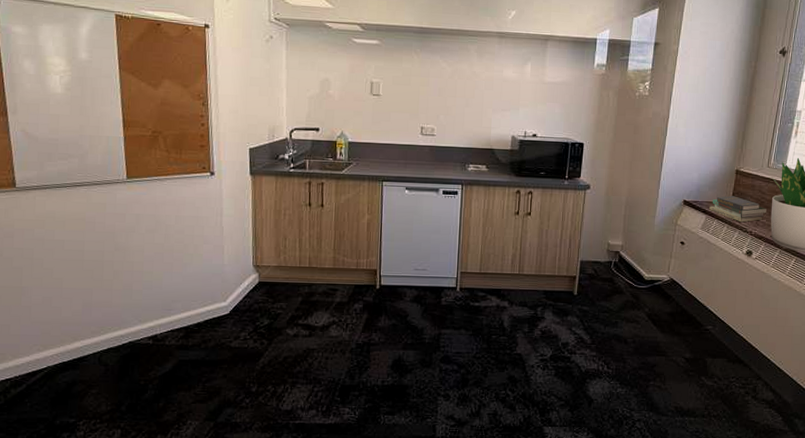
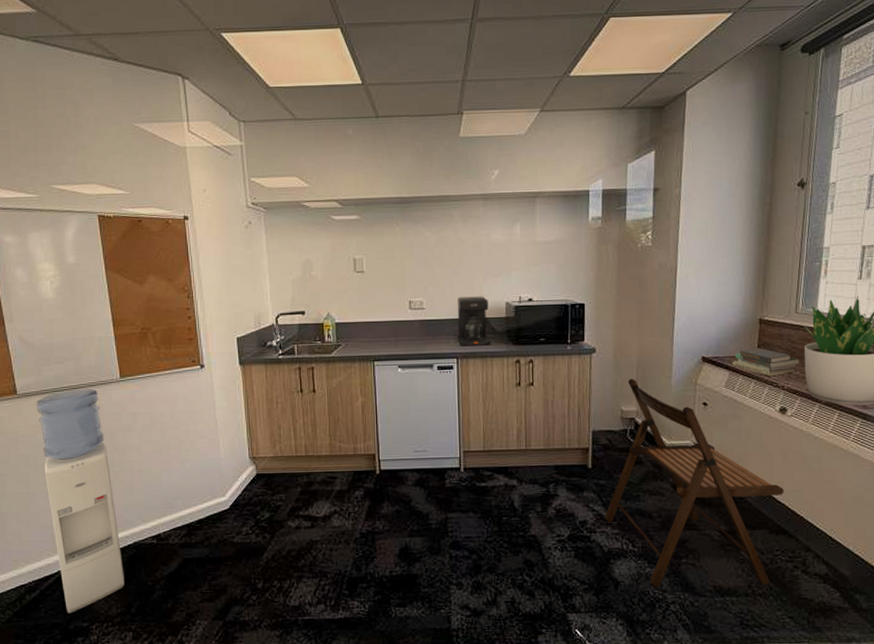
water cooler: none [36,186,117,409] -> present [36,388,125,614]
coffee maker: none [463,127,496,175] -> present [457,296,491,346]
folding chair: none [584,215,743,408] -> present [604,379,784,588]

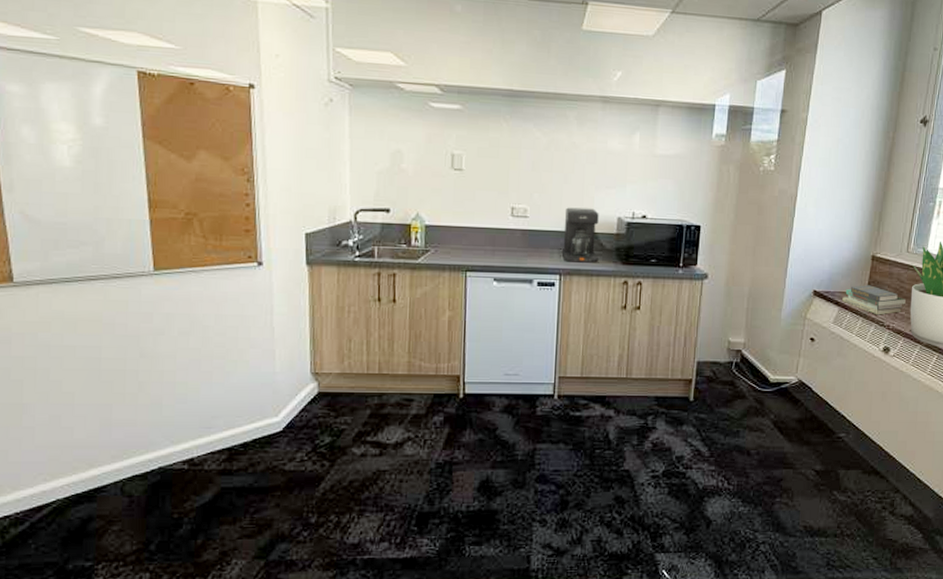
water cooler: present [36,388,125,614] -> none [39,280,144,551]
folding chair: present [604,379,784,588] -> none [702,309,880,527]

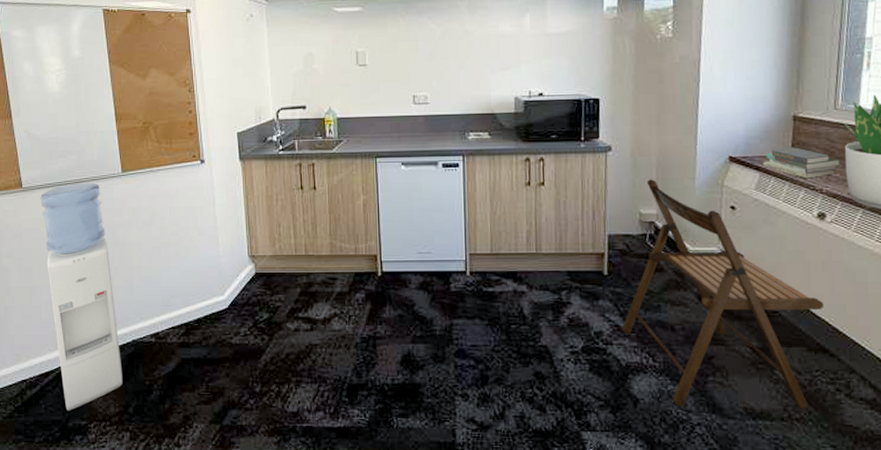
water cooler: none [39,280,144,551] -> present [40,183,123,411]
coffee maker: present [561,207,599,263] -> none [463,90,499,143]
folding chair: none [702,309,880,527] -> present [621,179,824,409]

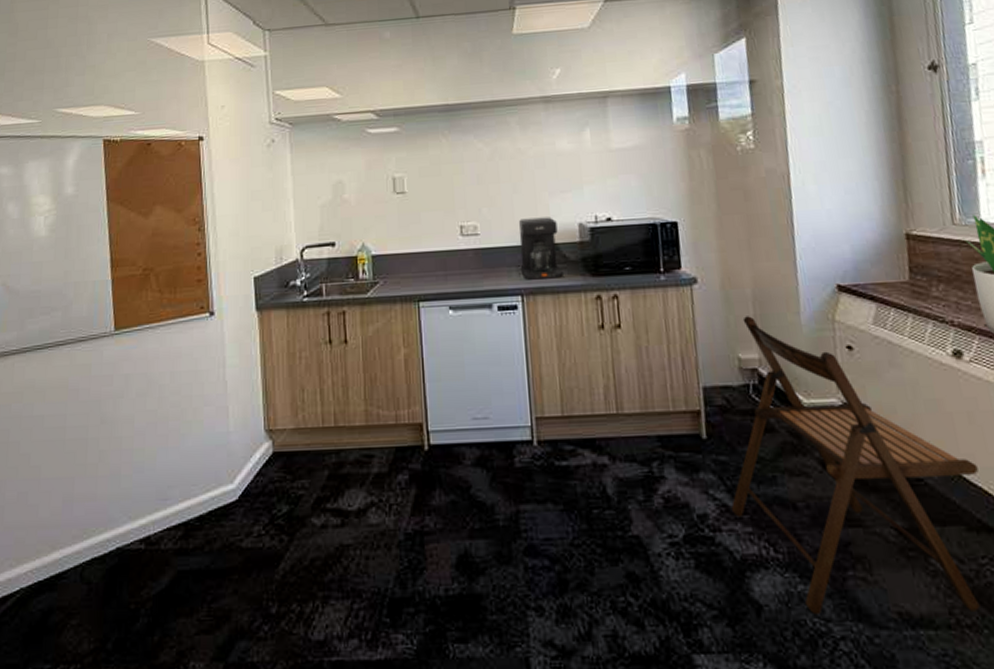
water cooler: present [40,183,123,411] -> none [14,344,102,650]
coffee maker: none [463,90,499,143] -> present [518,217,563,280]
books: present [763,147,839,179] -> none [878,271,969,309]

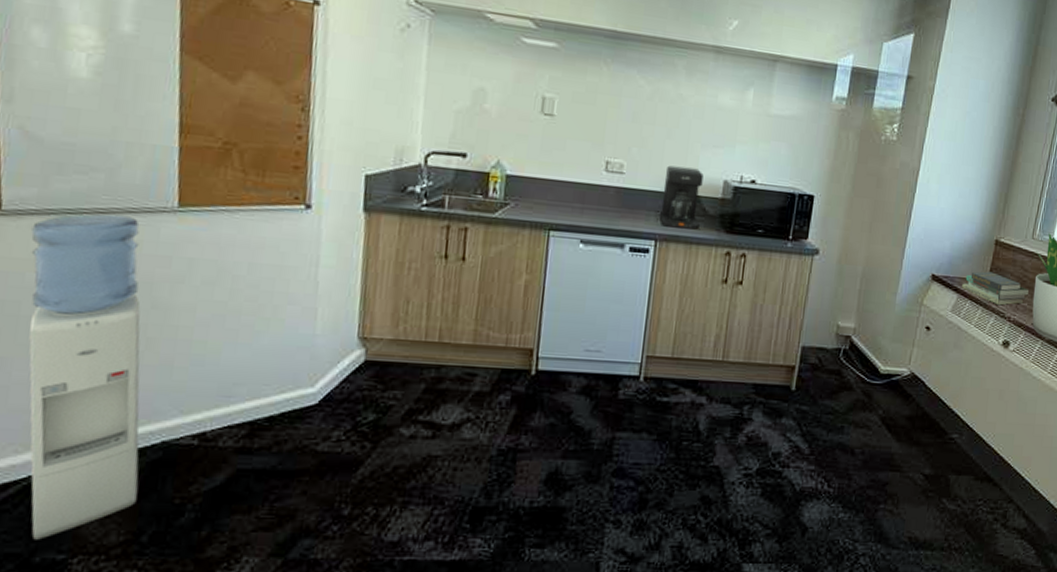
water cooler: none [14,344,102,650] -> present [28,213,141,540]
folding chair: present [730,316,980,615] -> none [801,290,995,539]
books: none [878,271,969,309] -> present [962,271,1029,306]

